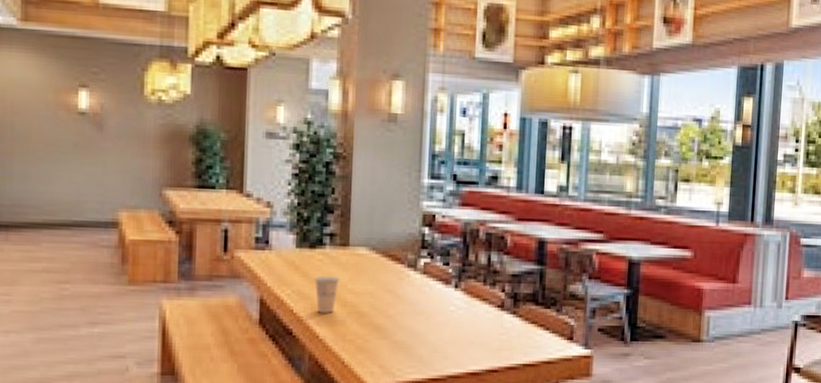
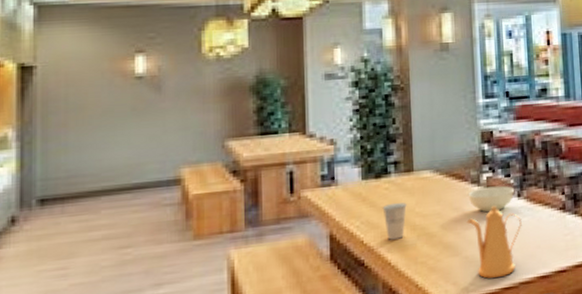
coffee pot: none [399,294,457,368] -> present [466,206,522,279]
bowl: none [403,273,453,300] -> present [468,186,515,213]

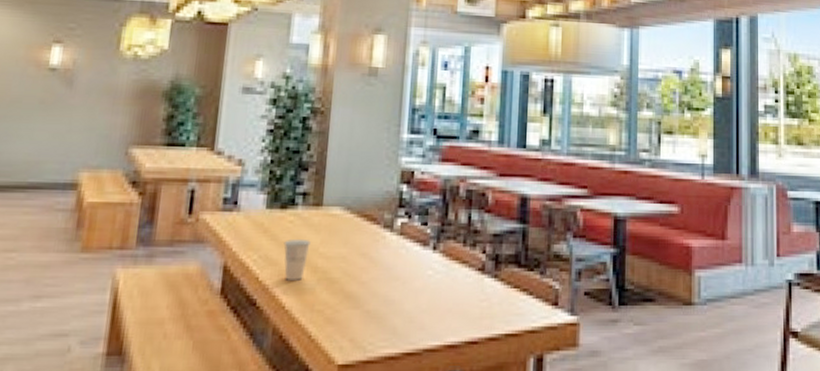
coffee pot: present [466,206,522,279] -> none [373,257,434,341]
bowl: present [468,186,515,213] -> none [378,234,431,263]

